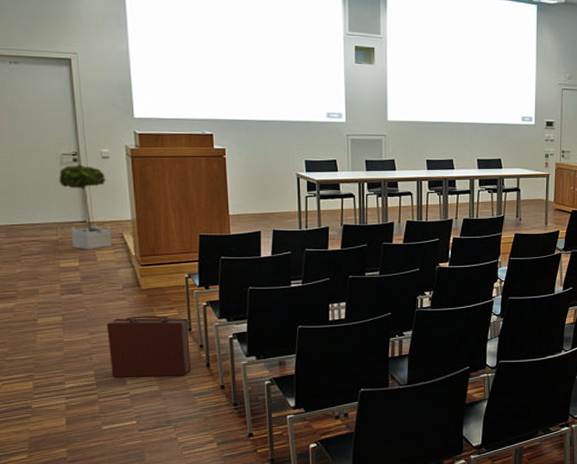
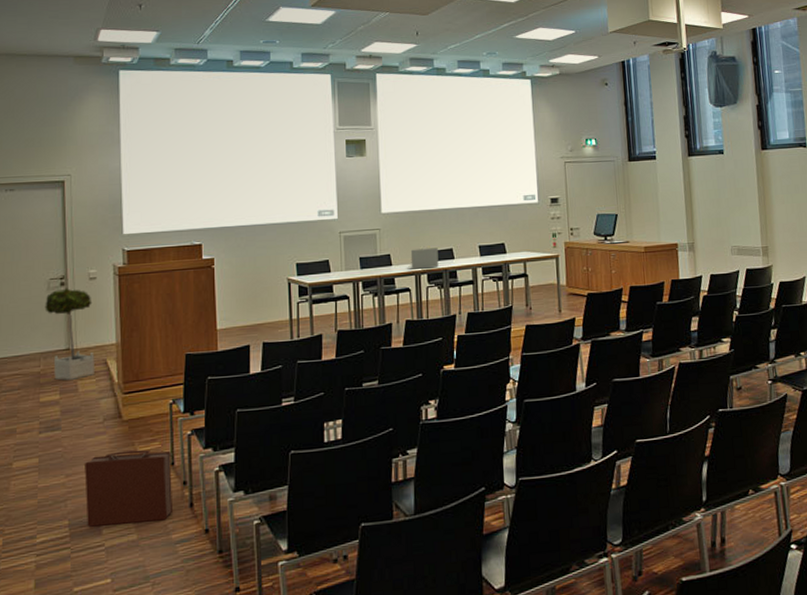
laptop: none [410,157,439,176] -> present [407,248,439,270]

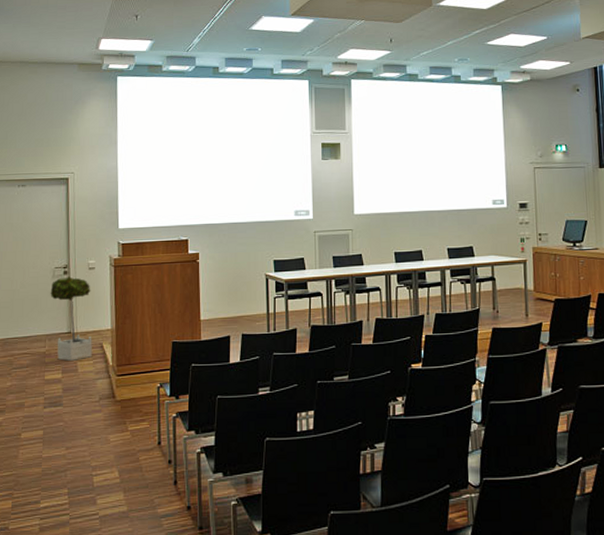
briefcase: present [85,449,172,527] -> none [82,428,159,496]
laptop: present [407,248,439,270] -> none [378,249,408,270]

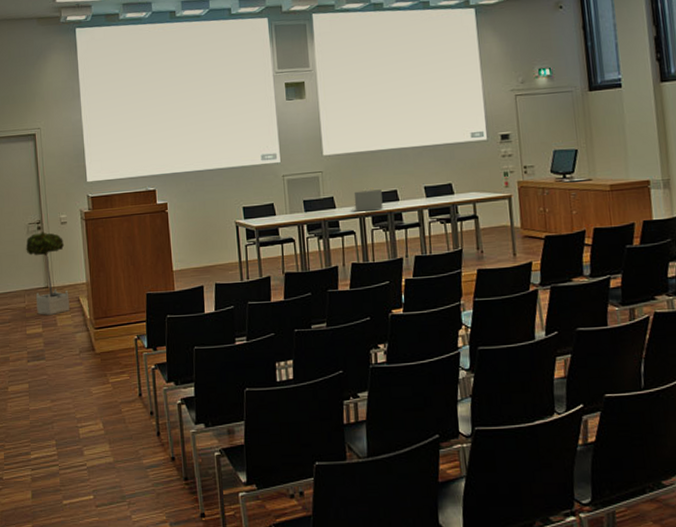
laptop: none [378,249,408,270] -> present [351,189,383,212]

